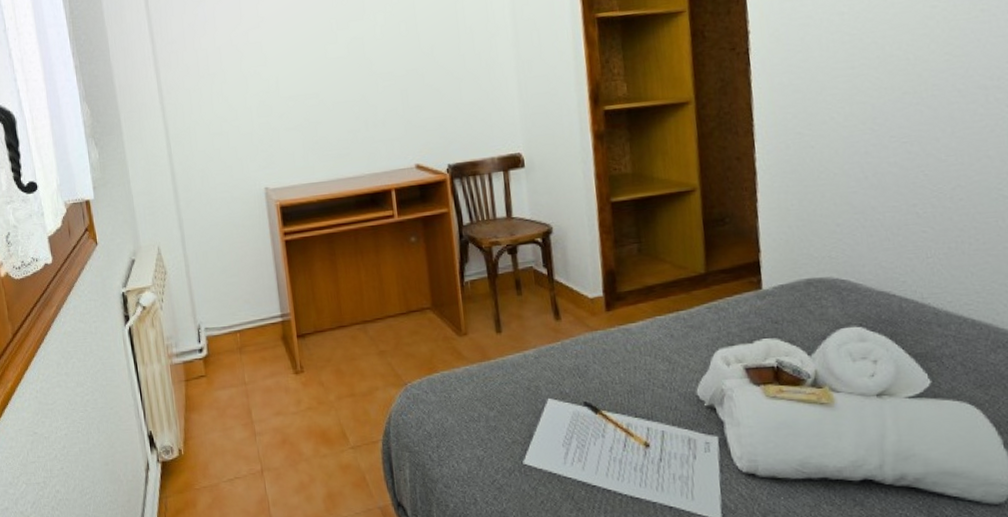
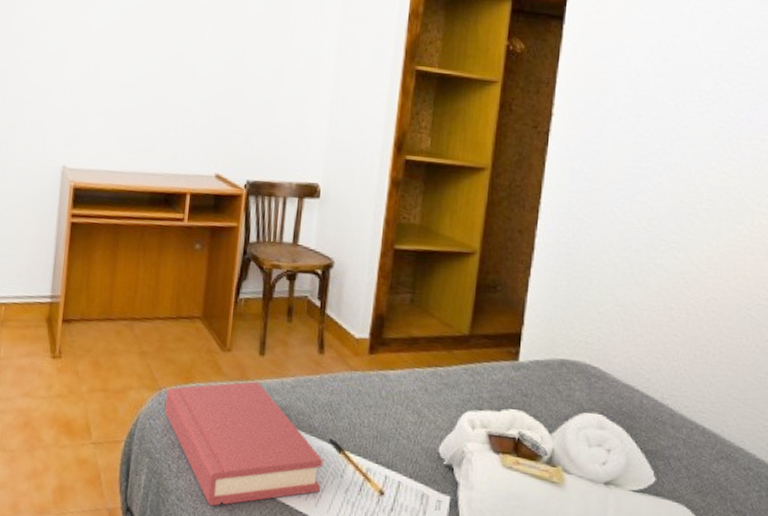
hardback book: none [413,360,585,487] -> present [165,381,324,506]

